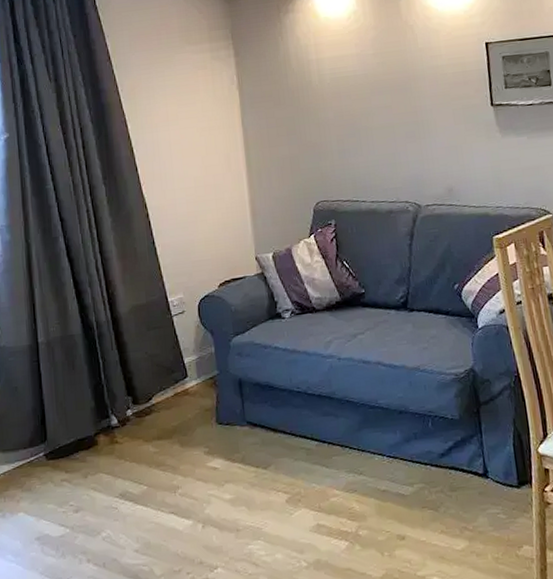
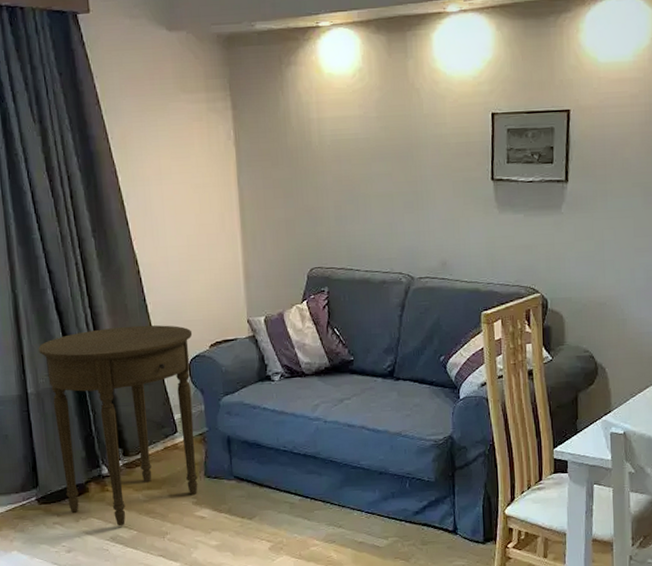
side table: none [49,266,210,482] -> present [38,325,198,527]

